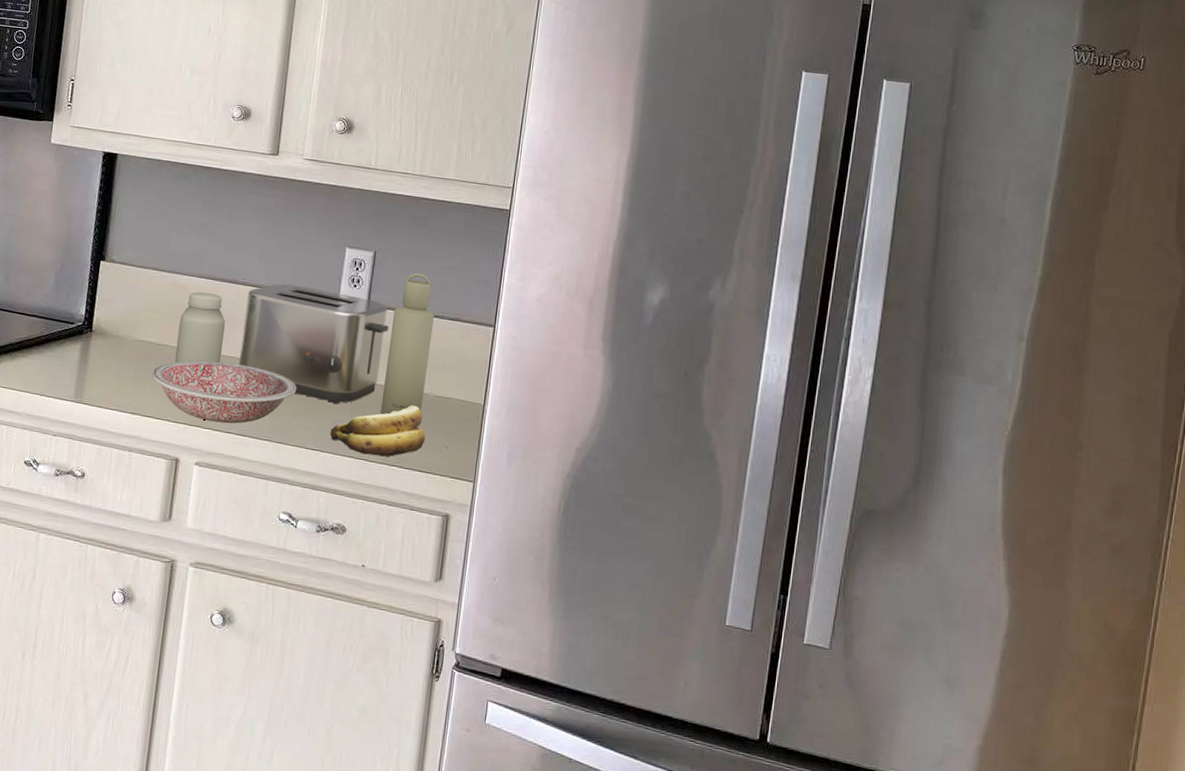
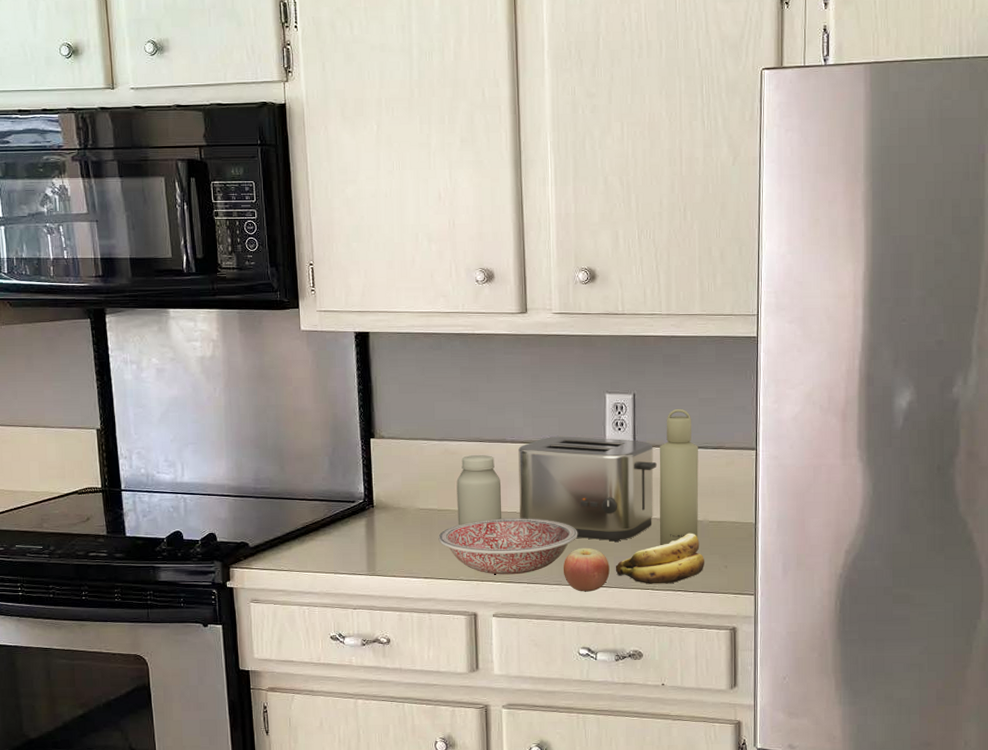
apple: none [275,404,325,454] -> present [563,547,610,593]

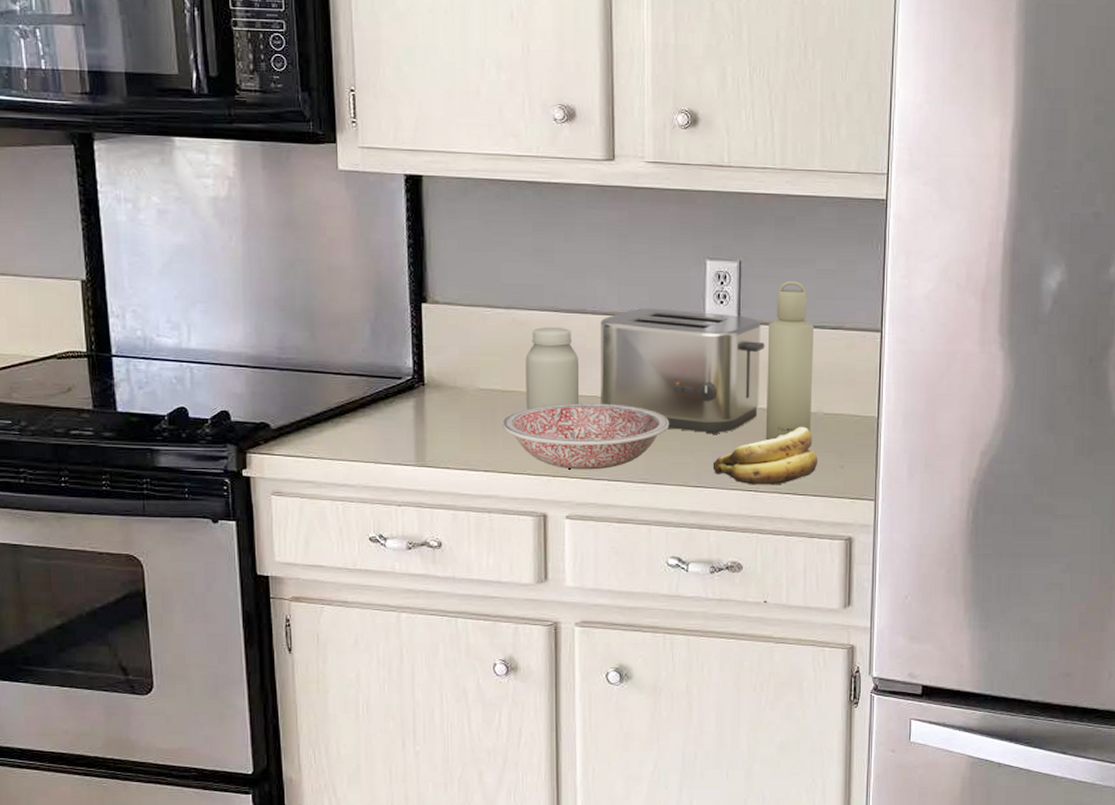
apple: present [563,547,610,593] -> none [650,440,706,493]

